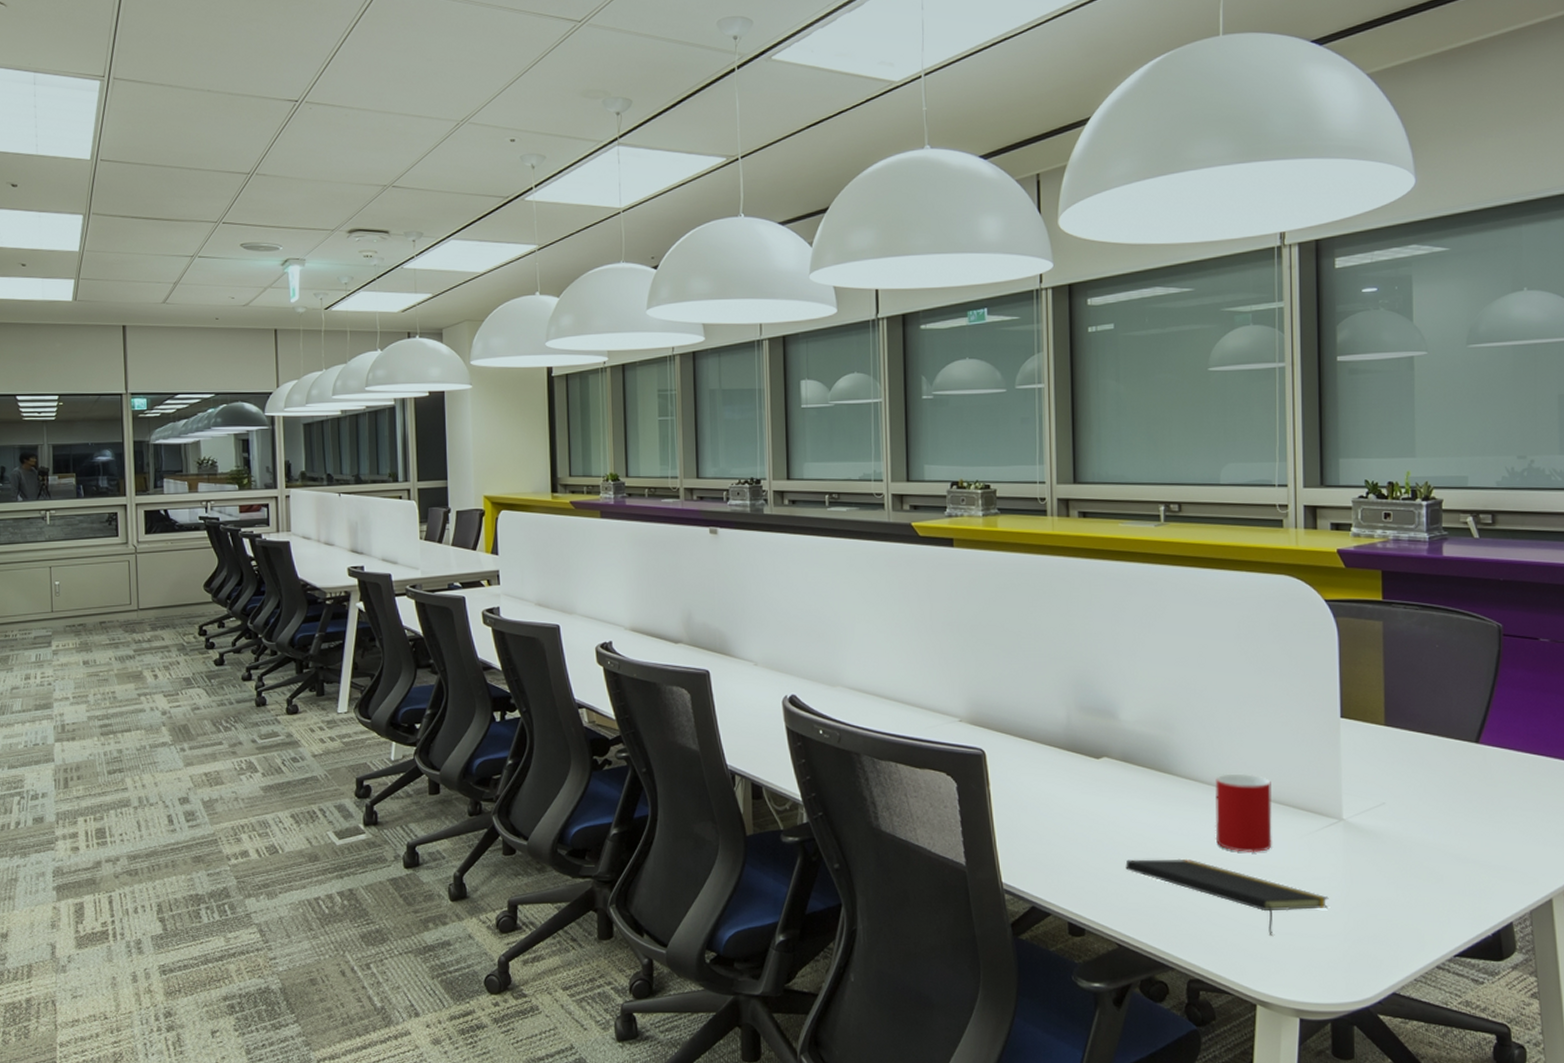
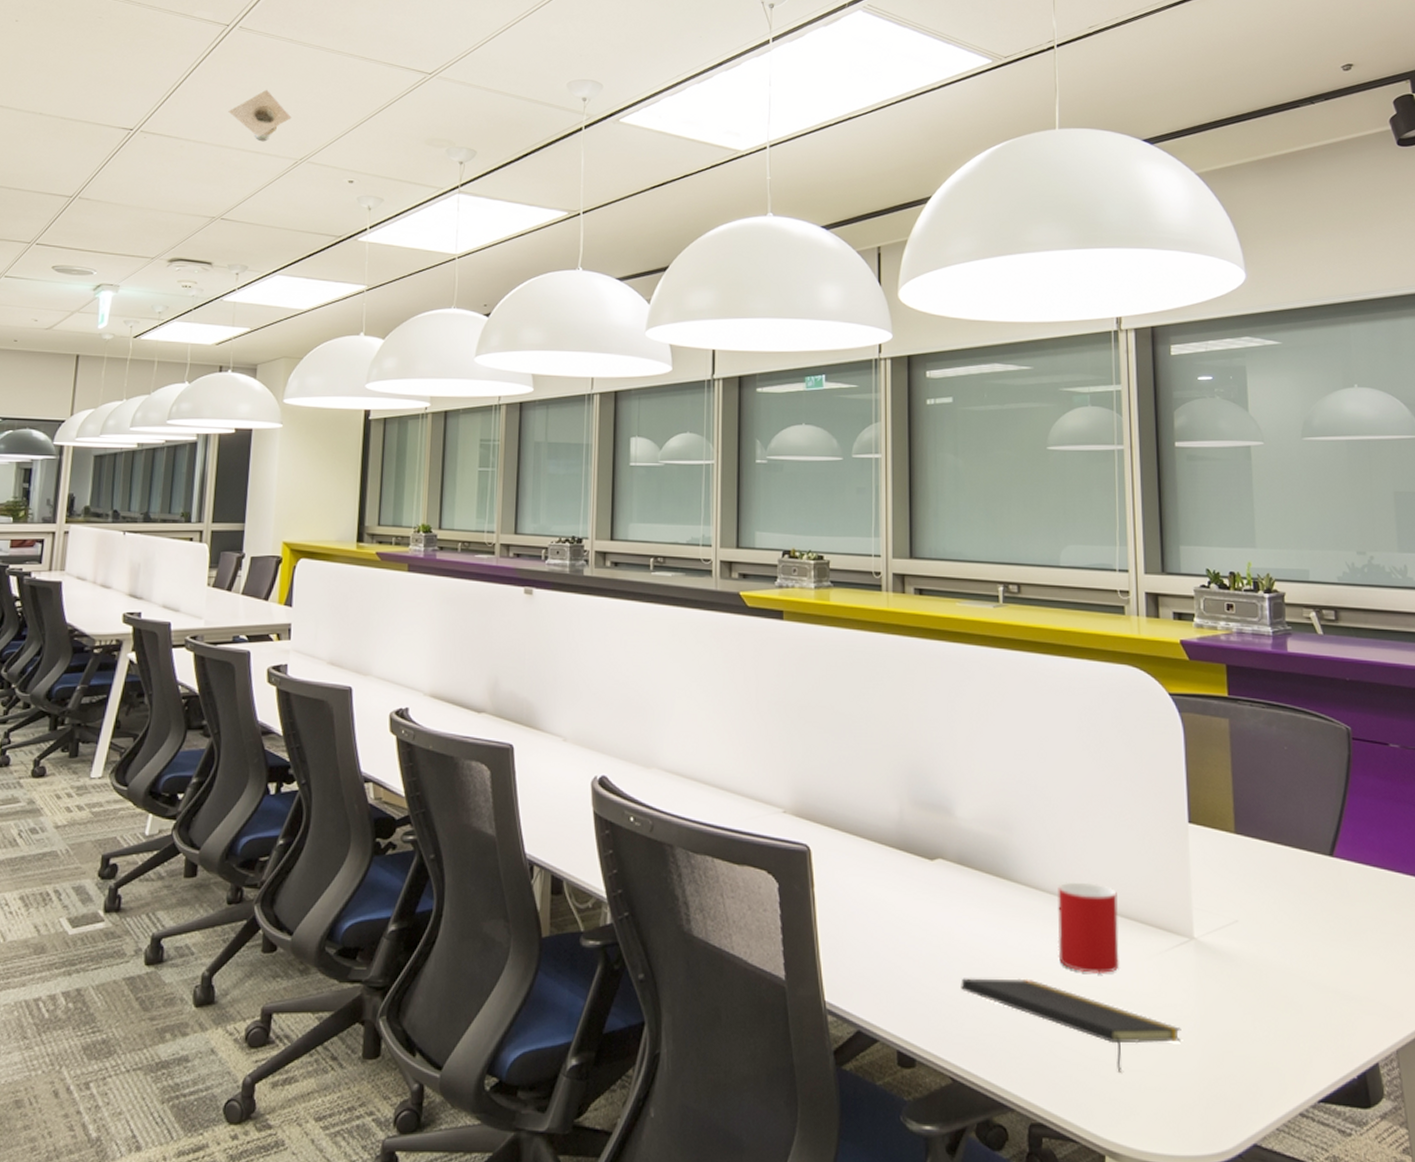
recessed light: none [387,49,449,105] -> present [228,89,292,142]

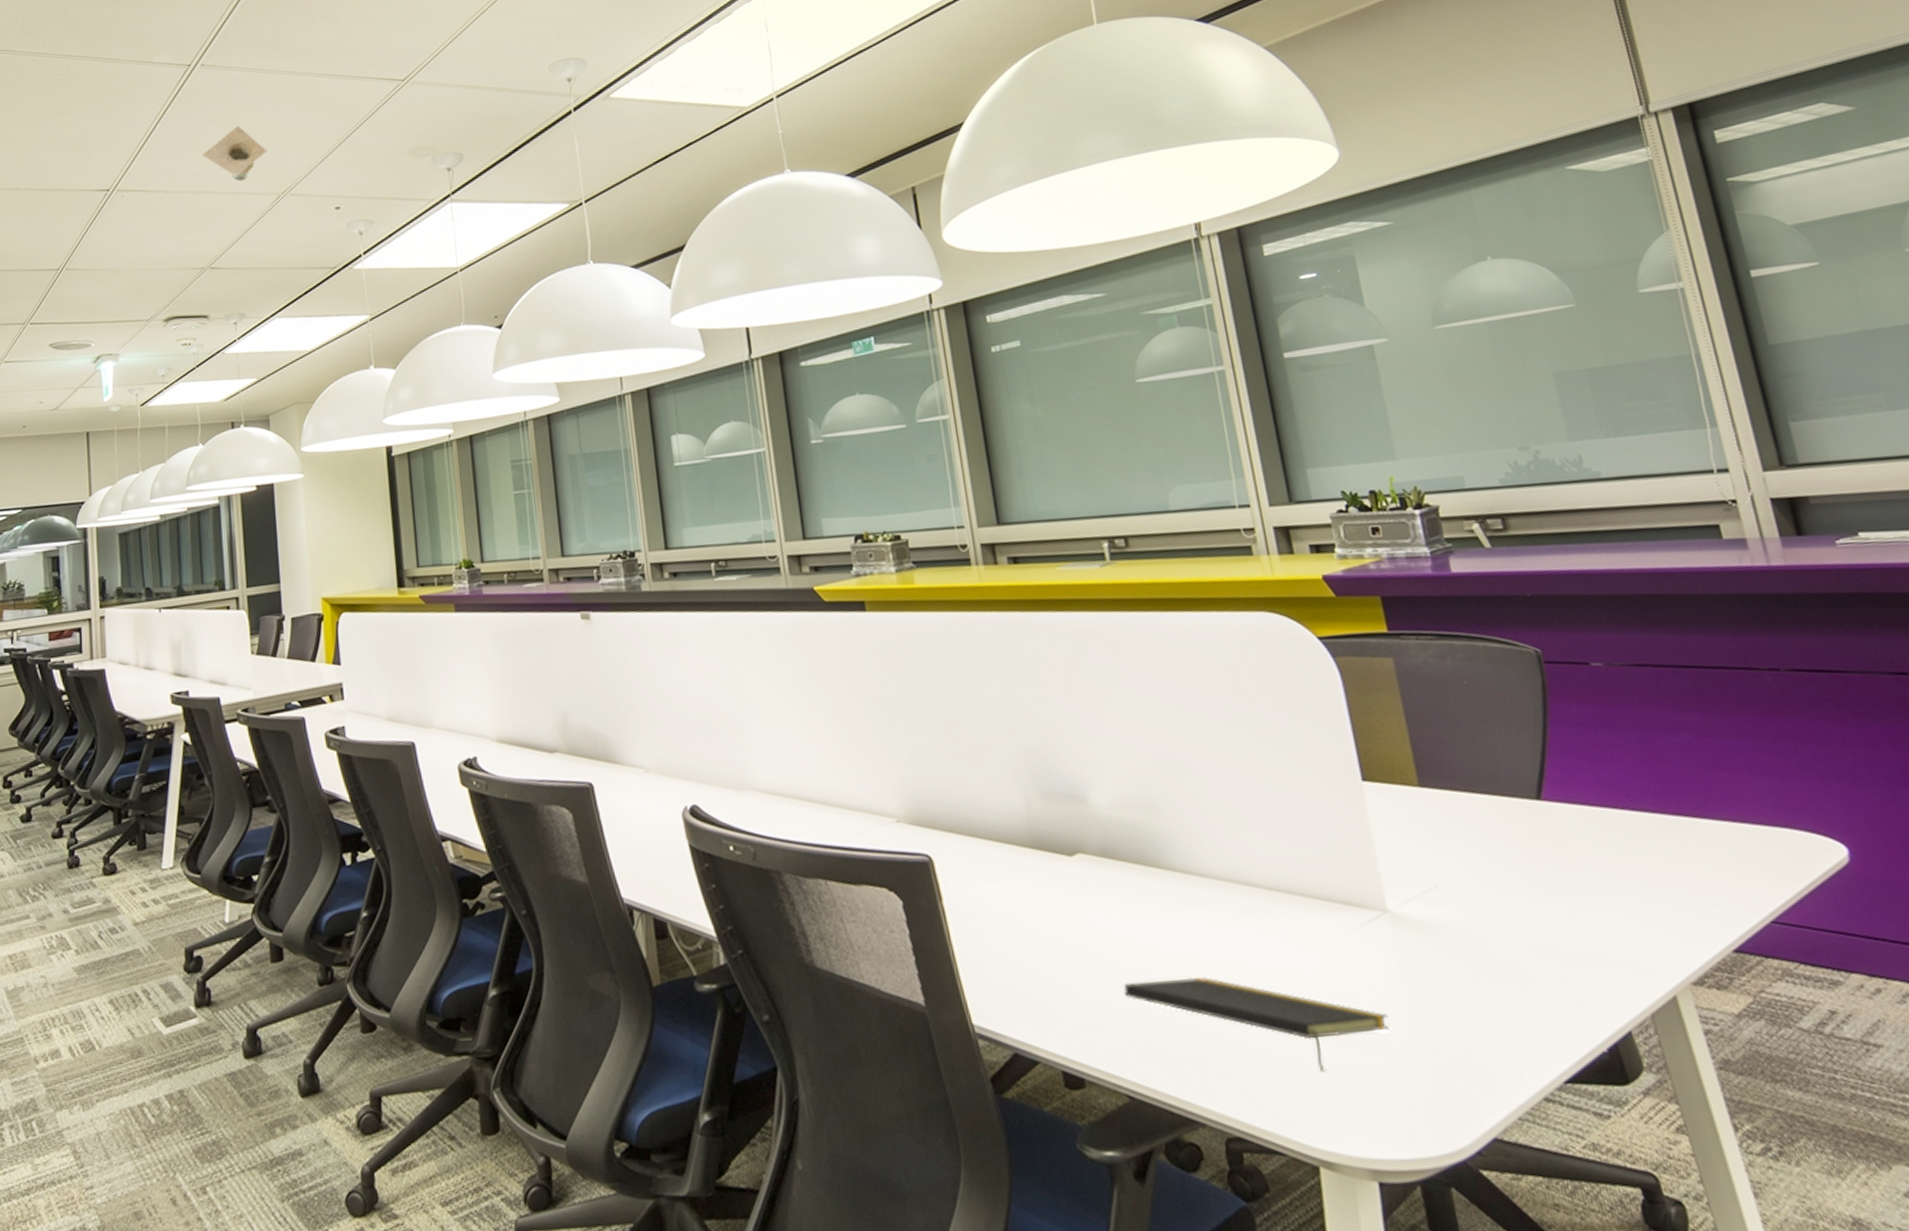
cup: present [1058,882,1119,975] -> none [1220,860,1304,964]

